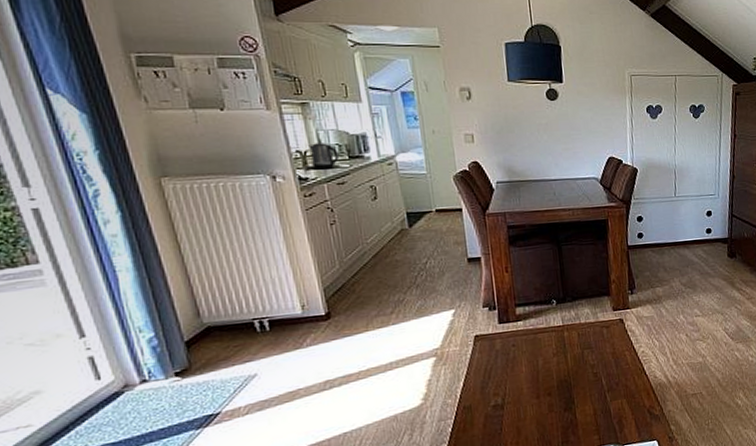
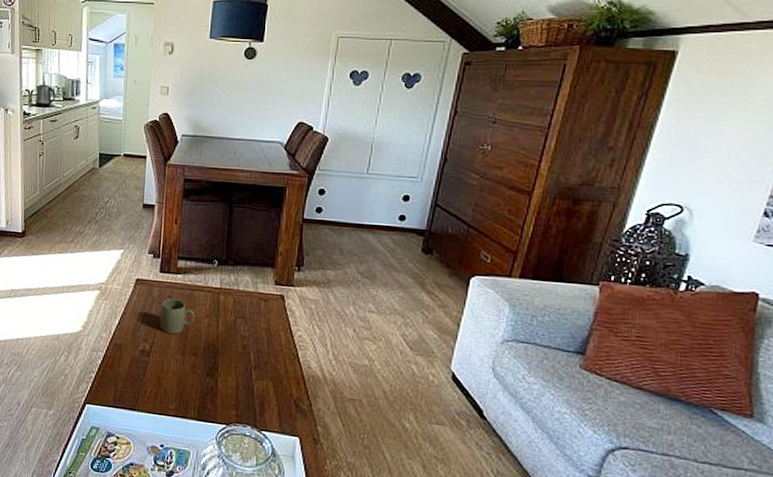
mug: none [506,345,544,382] -> present [159,298,196,334]

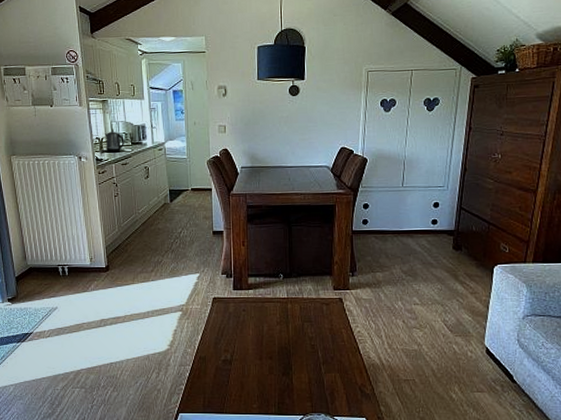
mug: present [159,298,196,334] -> none [237,311,268,343]

